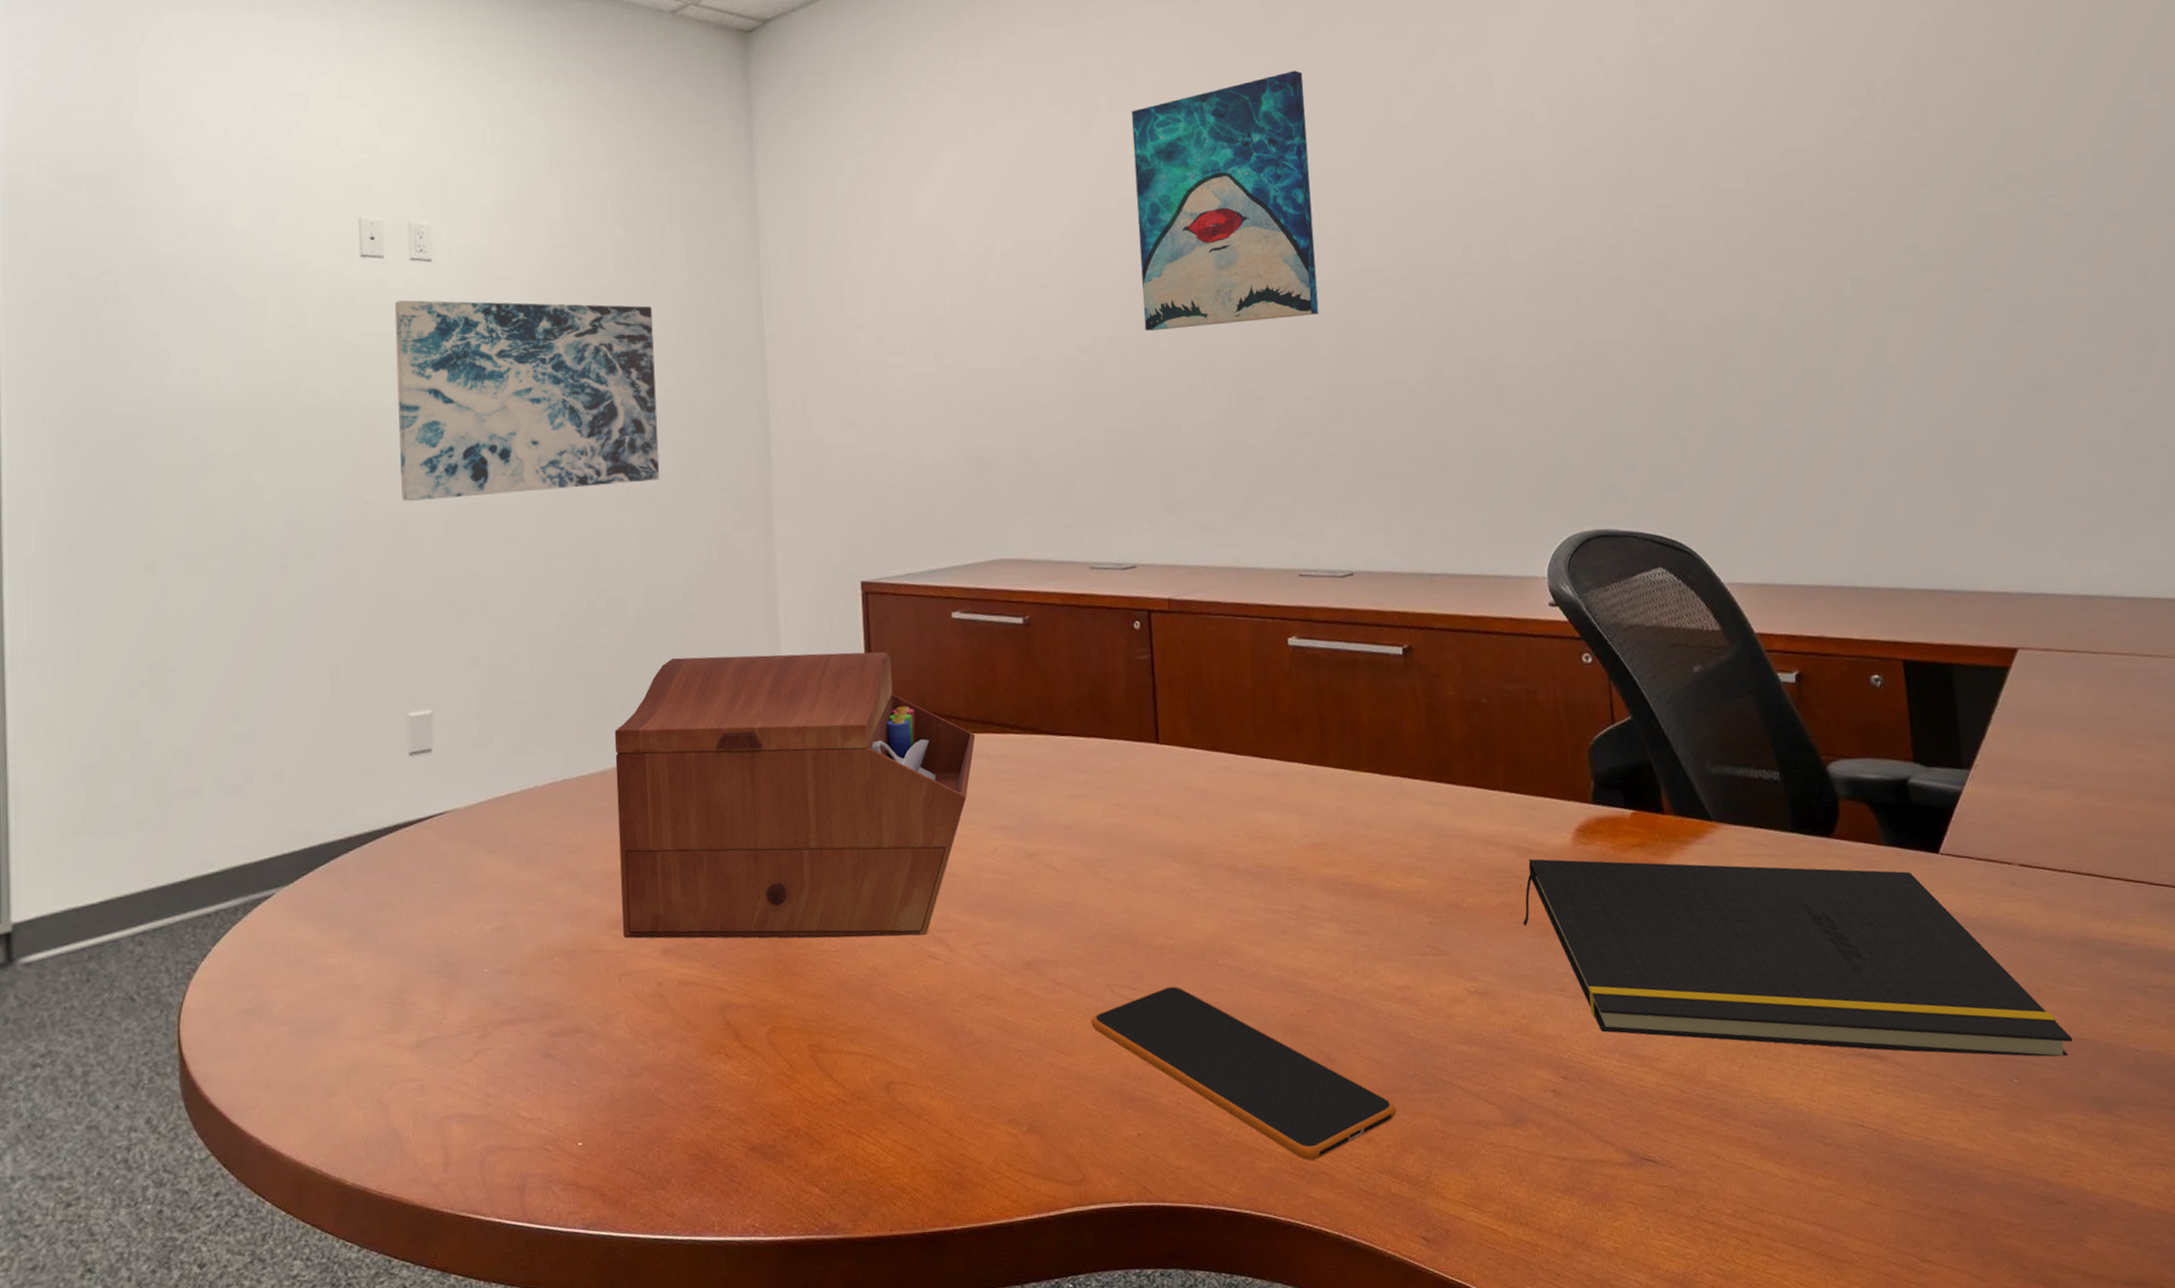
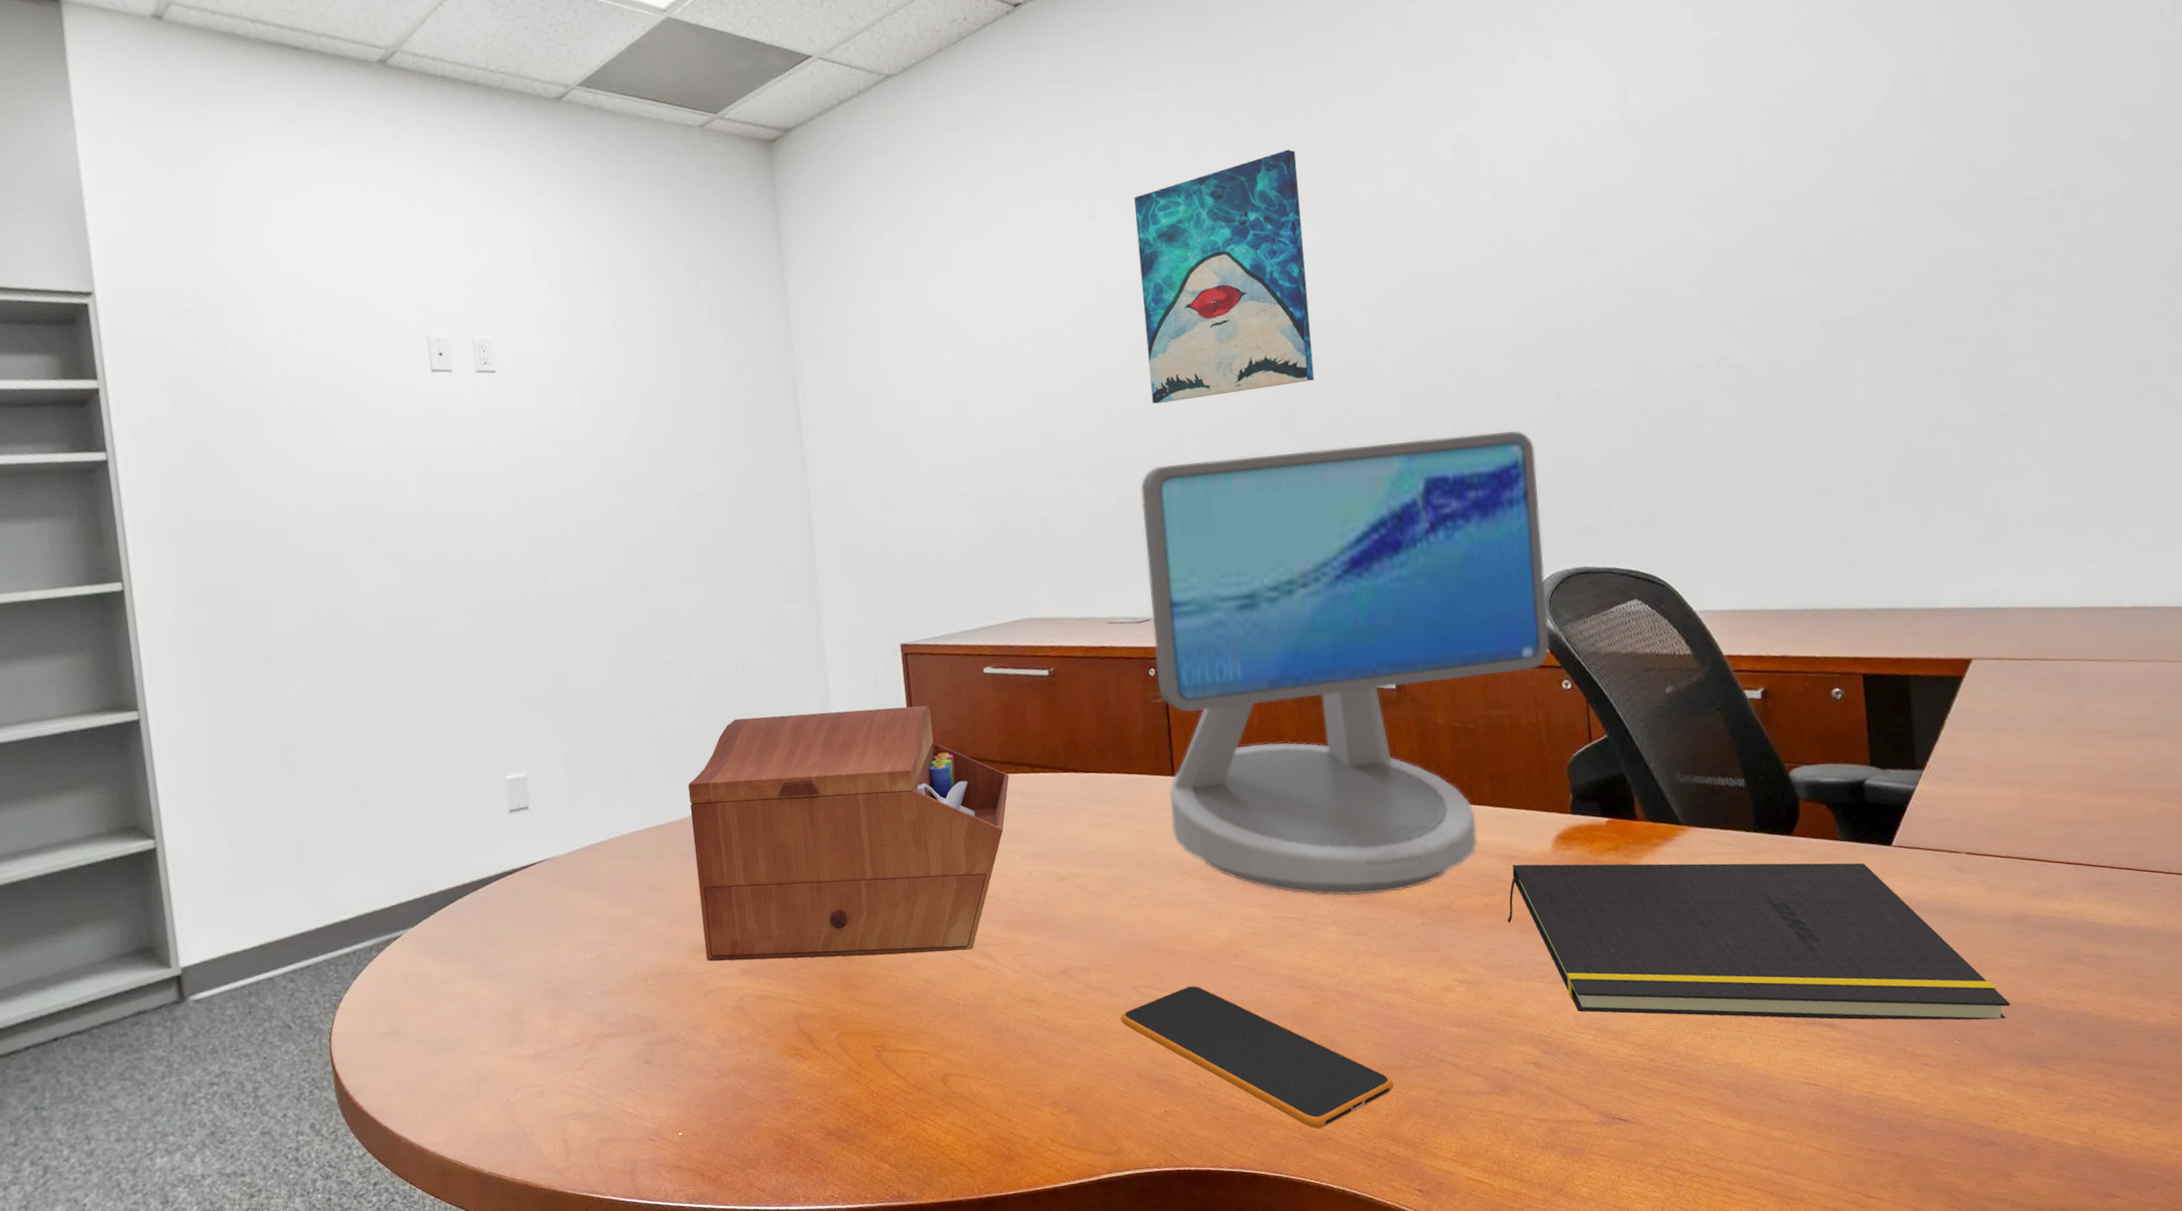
wall art: present [394,300,660,501] -> none [465,403,714,591]
computer monitor: none [1130,378,1569,888] -> present [1140,430,1550,896]

